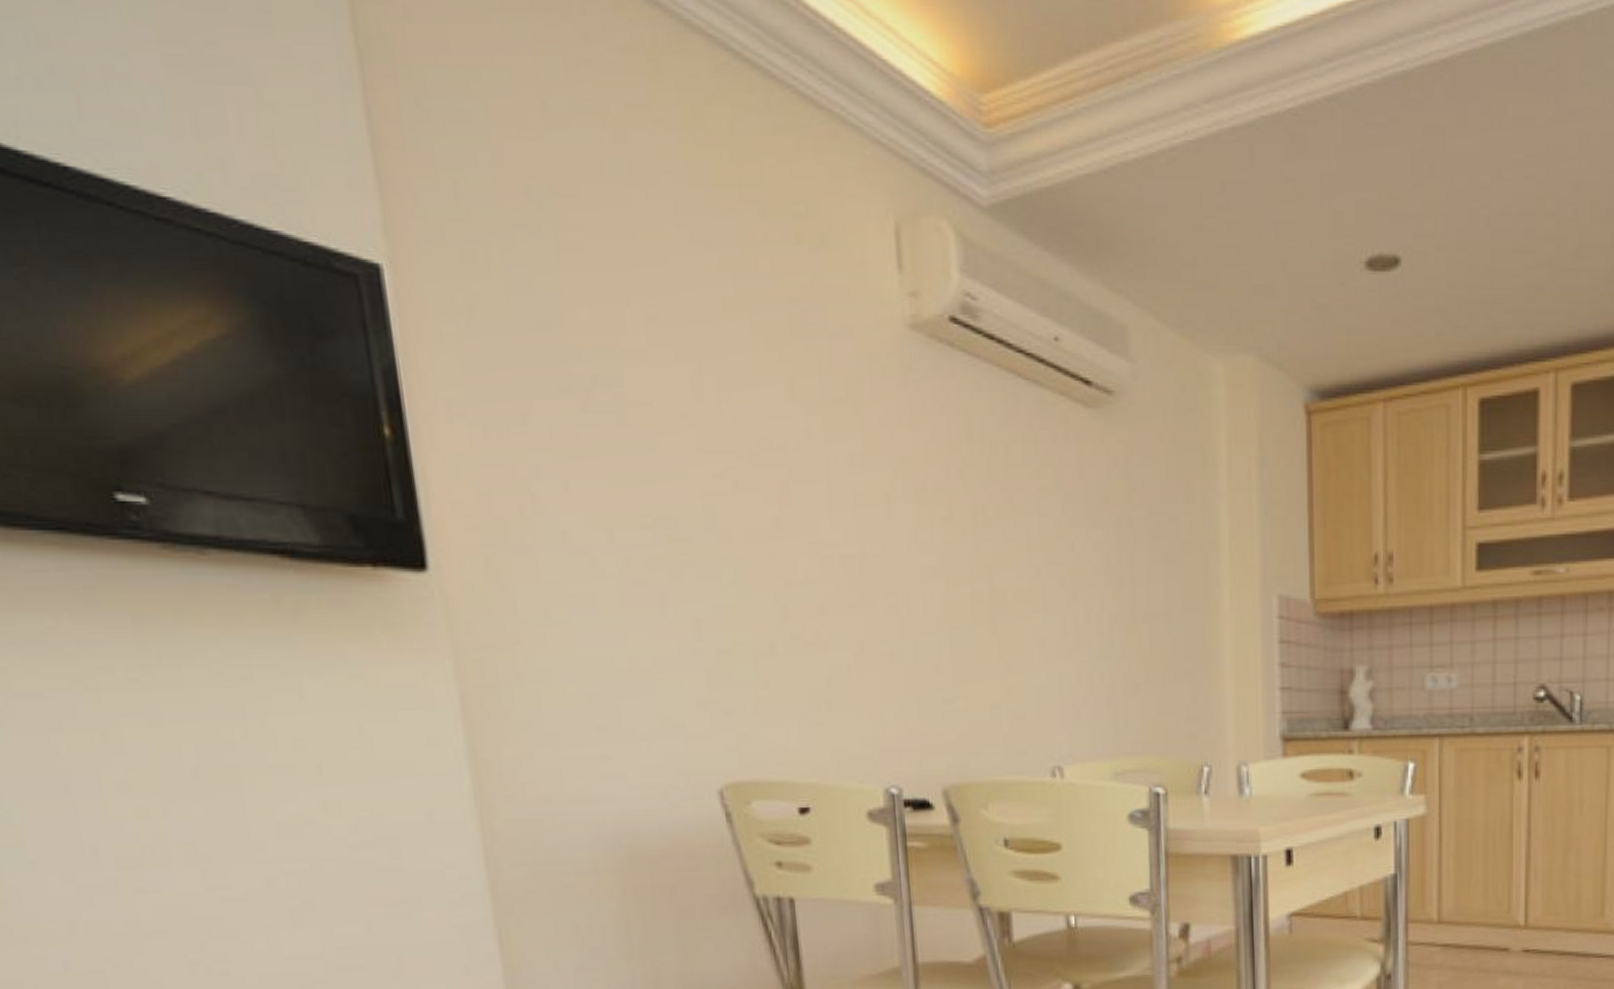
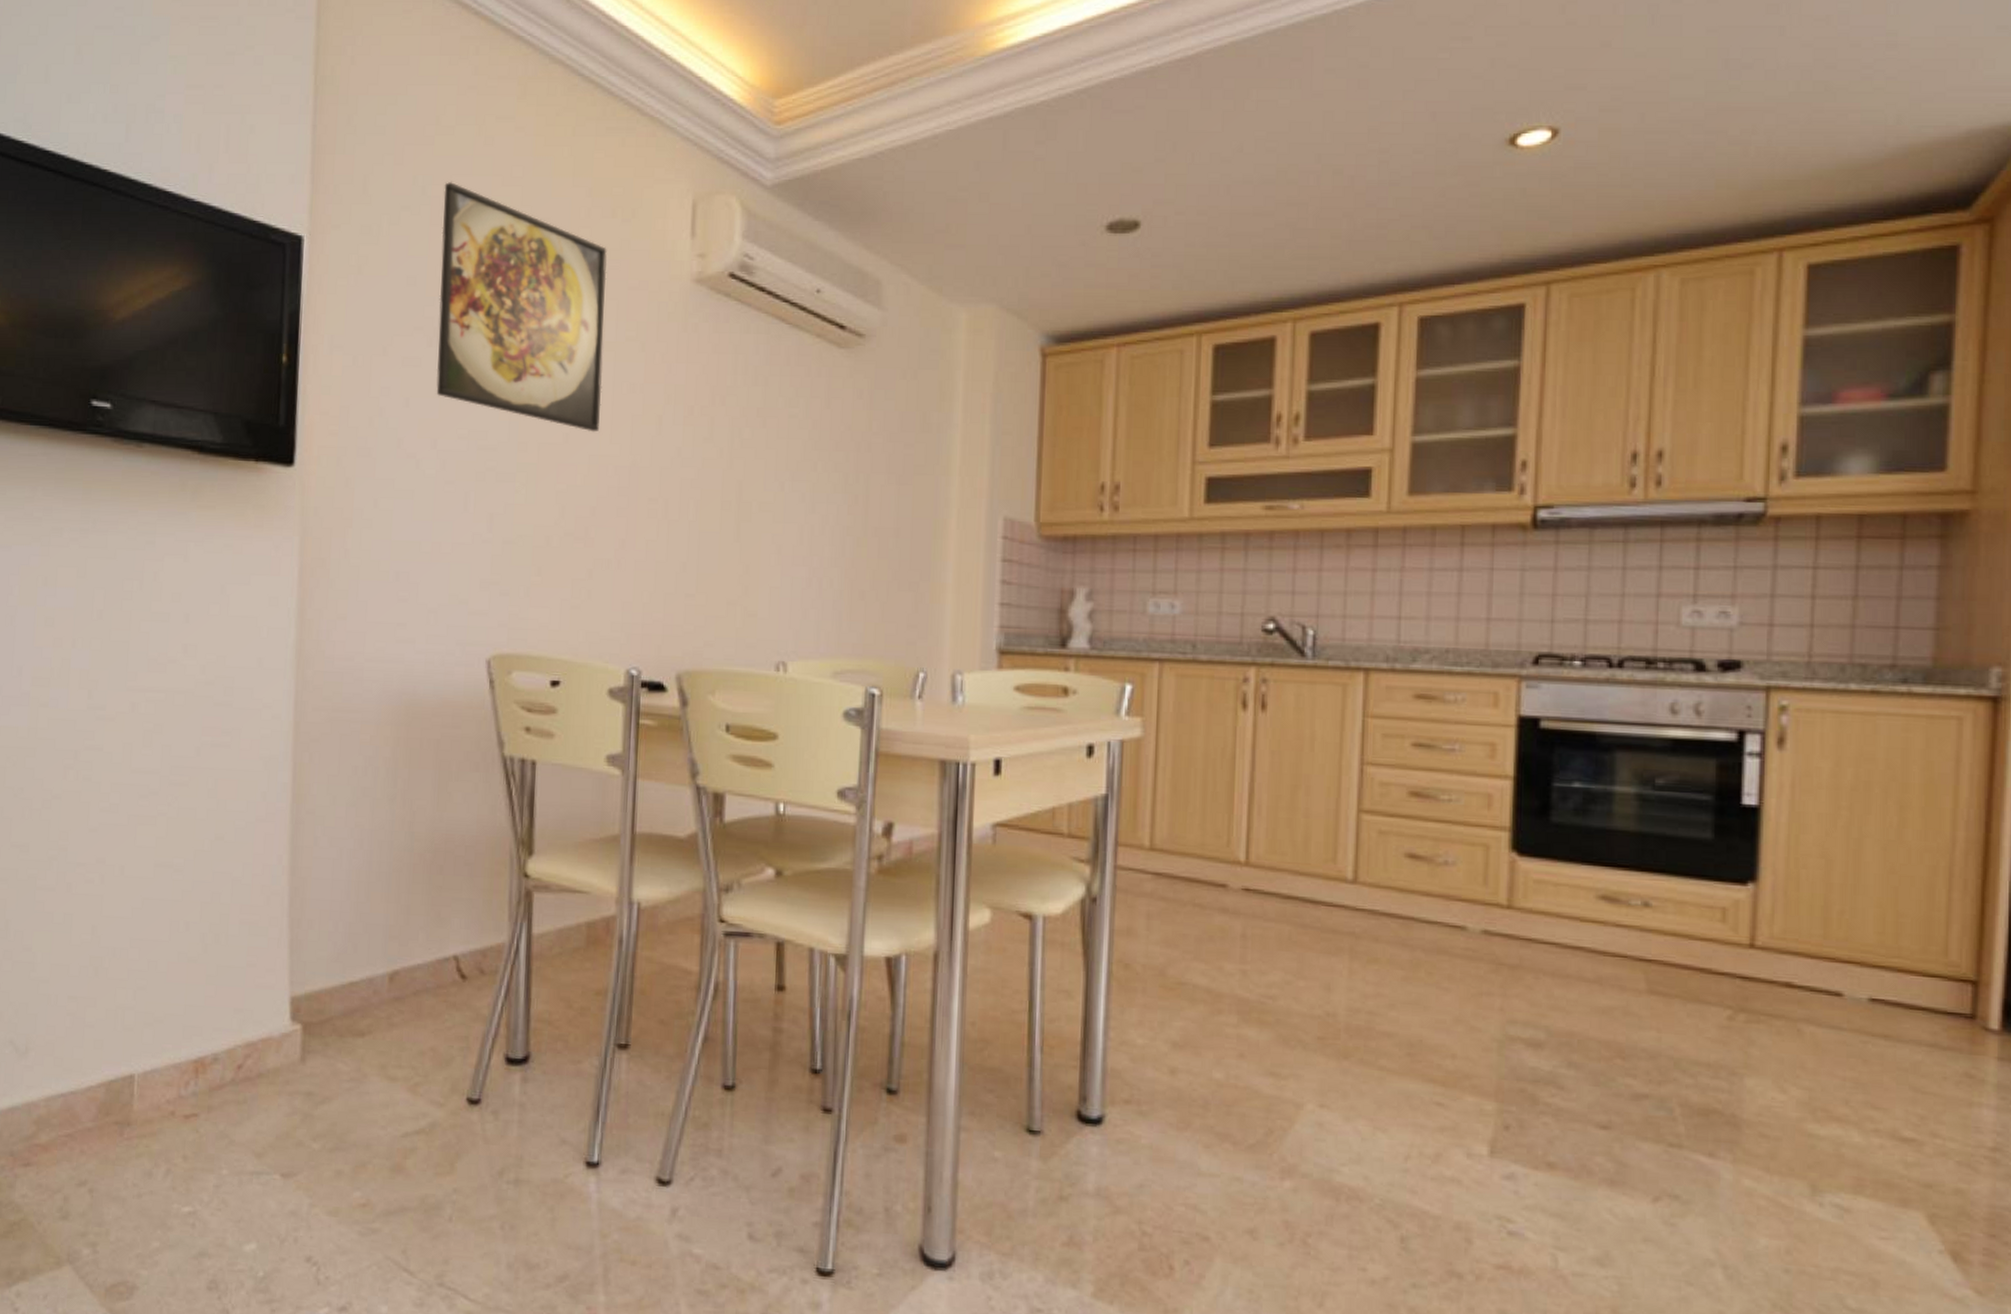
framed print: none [568,191,816,516] -> present [436,181,607,432]

